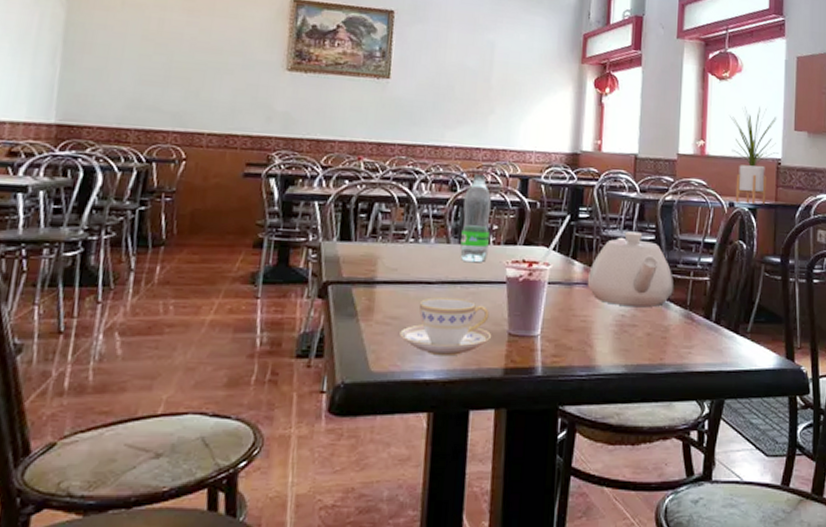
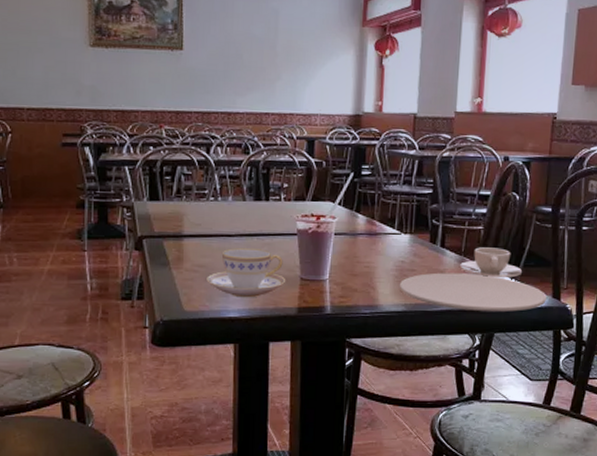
bottle: present [460,173,492,263] -> none [255,137,282,218]
teapot: present [587,231,675,308] -> none [369,186,450,254]
paper plate: none [619,329,780,375] -> present [399,272,547,313]
teacup: none [686,300,753,335] -> present [460,247,523,277]
house plant: present [730,107,779,205] -> none [507,62,555,158]

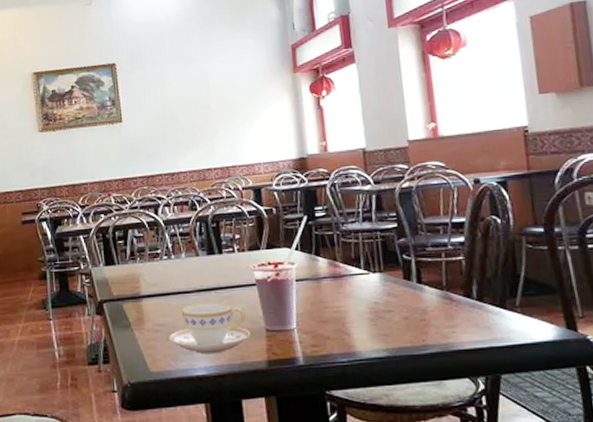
paper plate: present [399,272,547,313] -> none [376,309,560,352]
teacup: present [460,247,523,277] -> none [444,278,523,311]

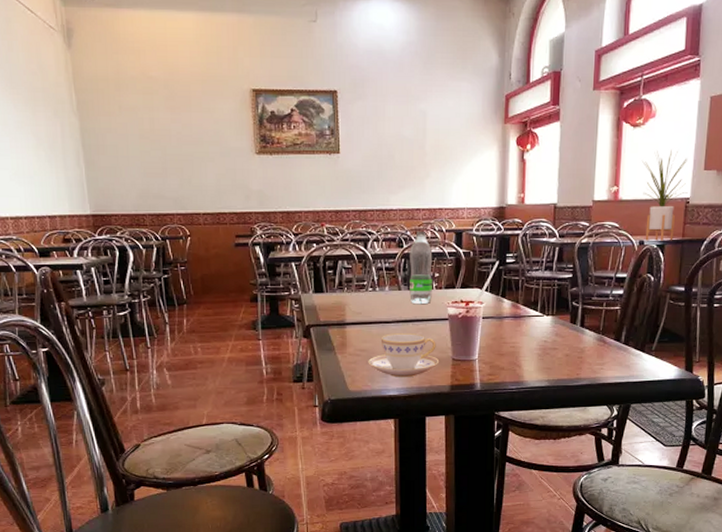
bottle: none [205,191,235,271] -> present [409,231,433,305]
house plant: none [460,77,524,179] -> present [642,150,688,241]

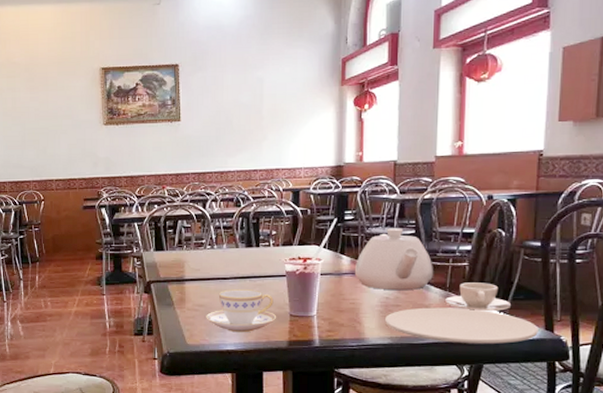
bottle: present [409,231,433,305] -> none [247,190,270,262]
teapot: none [514,272,589,334] -> present [354,228,434,291]
paper plate: none [542,350,680,385] -> present [384,307,538,345]
teacup: none [599,326,657,353] -> present [445,282,512,311]
house plant: present [642,150,688,241] -> none [489,103,541,195]

